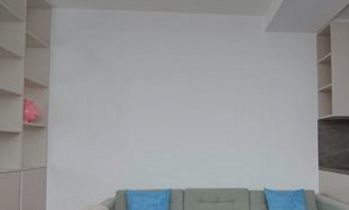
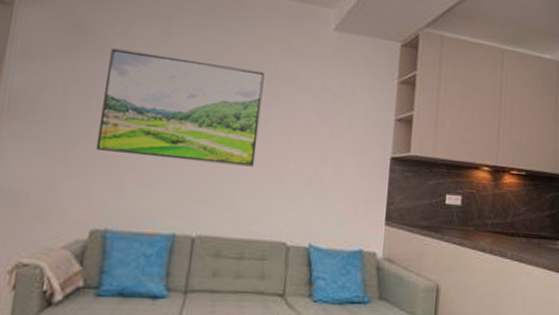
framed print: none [113,67,219,138] -> present [95,48,265,167]

